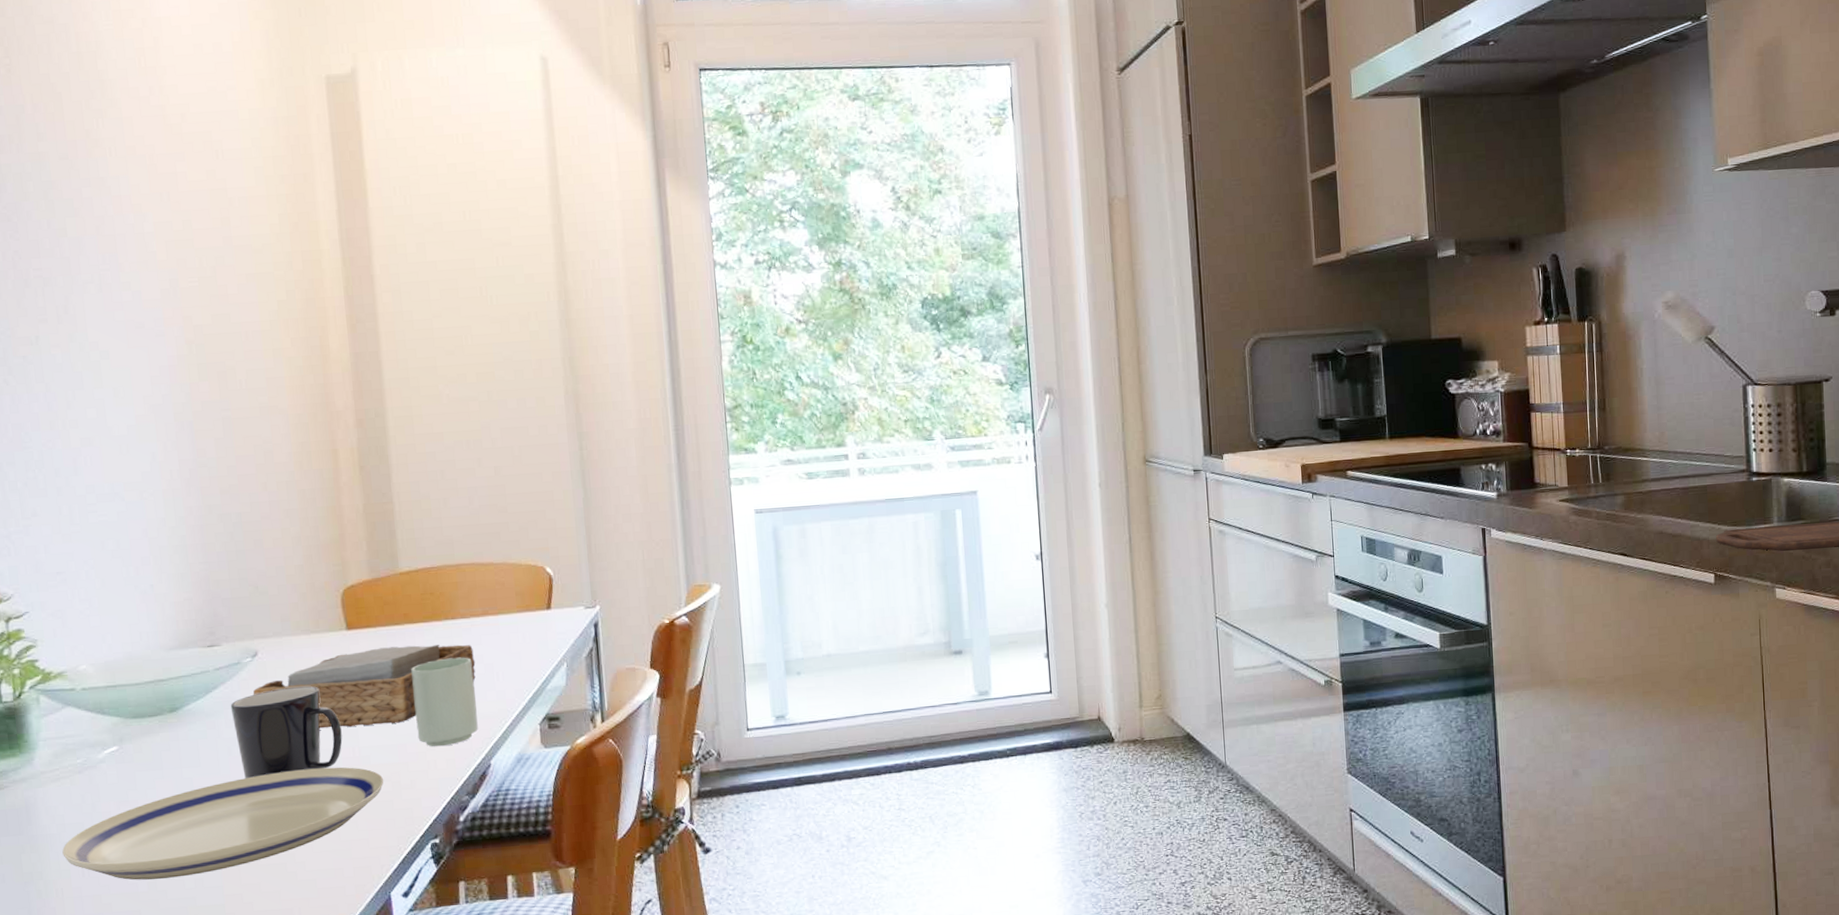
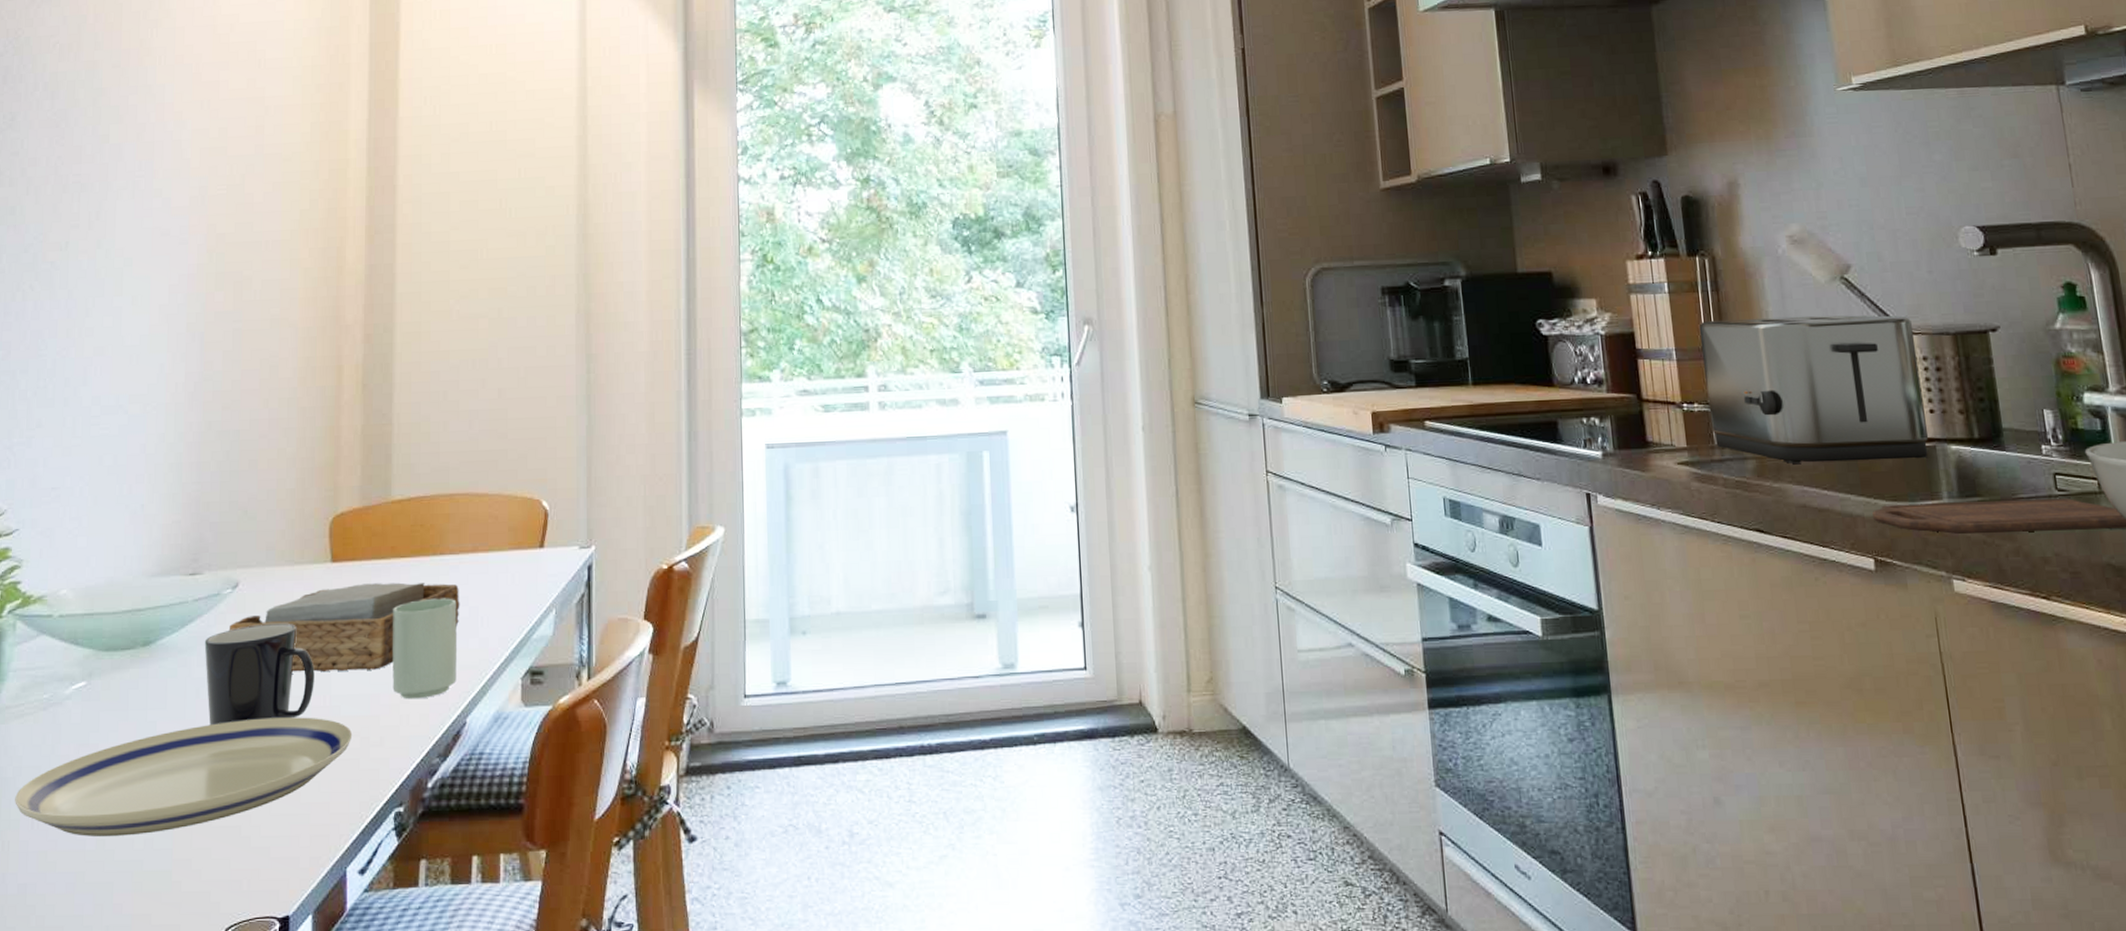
toaster: none [1584,369,1767,498] -> present [1699,315,1929,464]

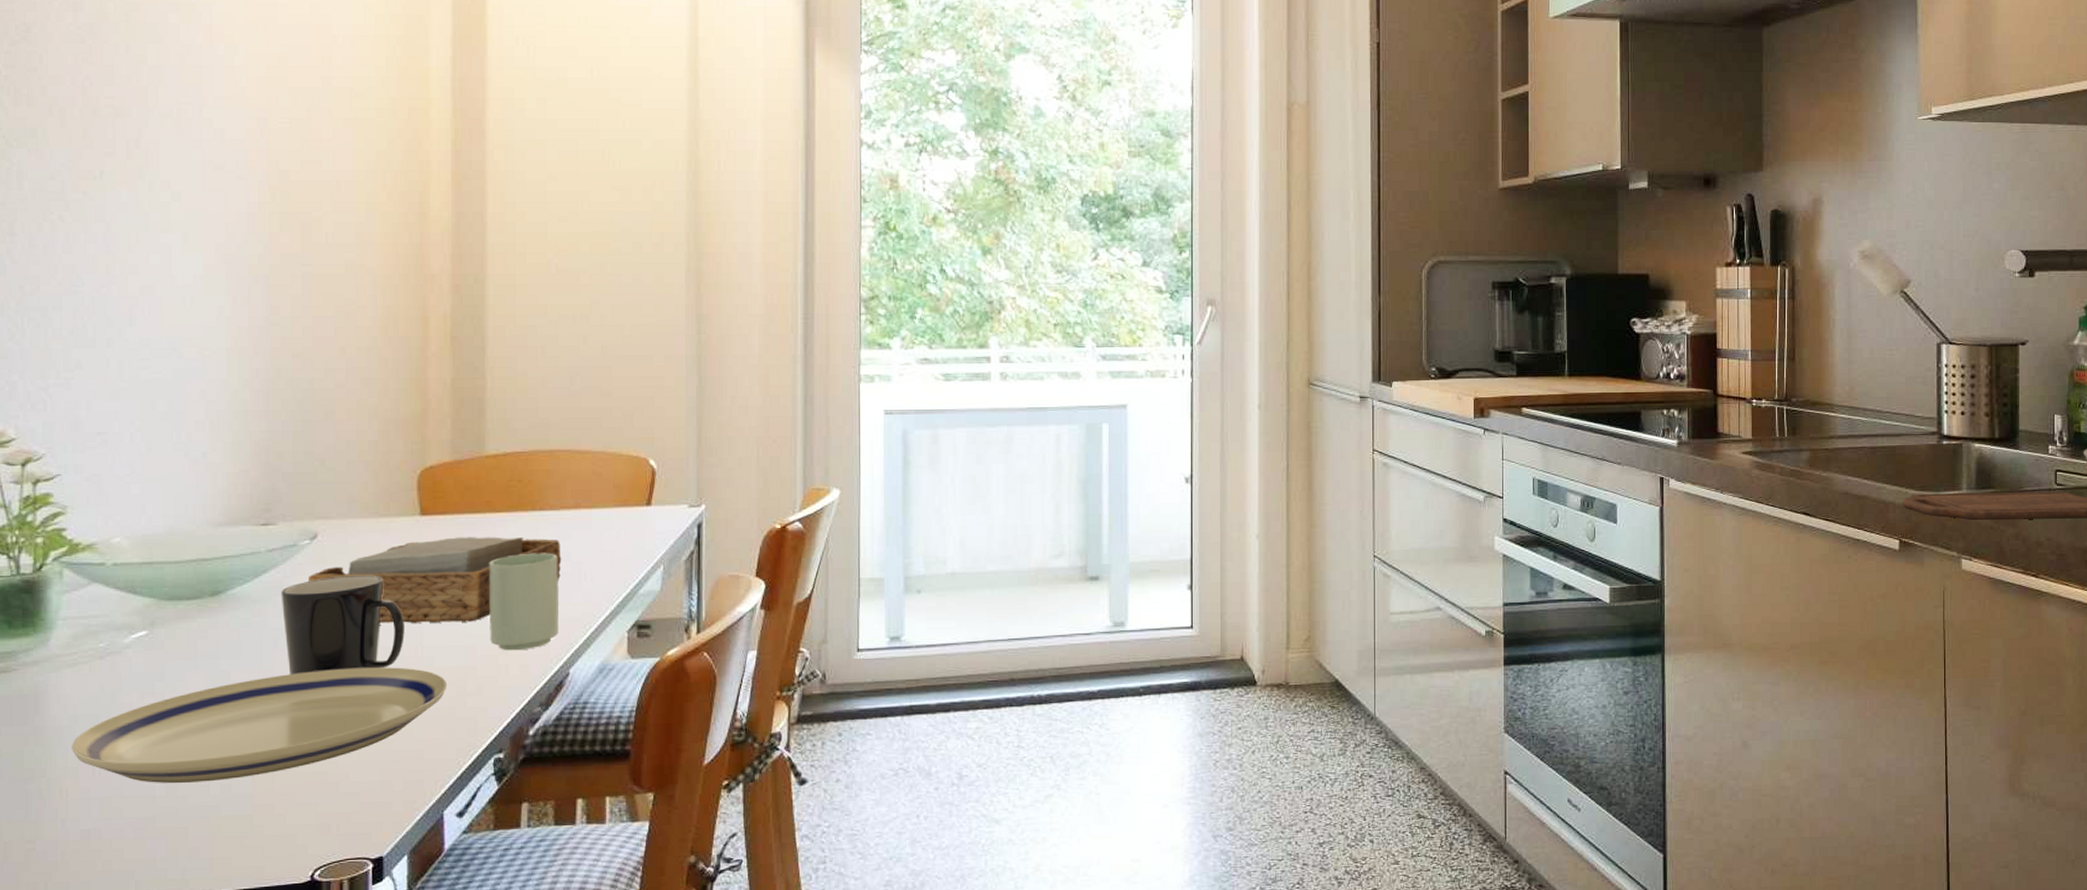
toaster: present [1699,315,1929,464] -> none [1774,324,1958,456]

